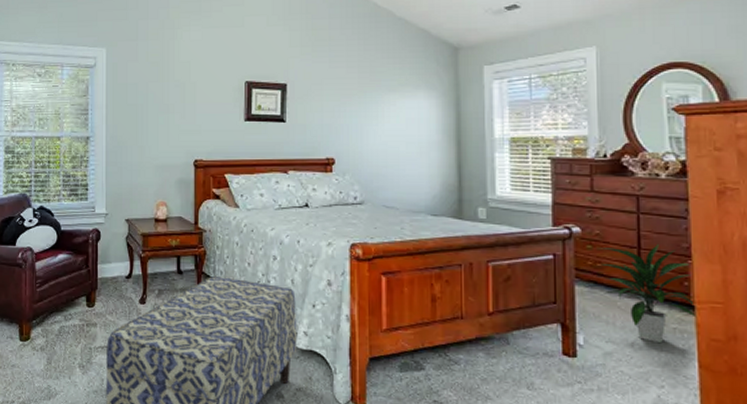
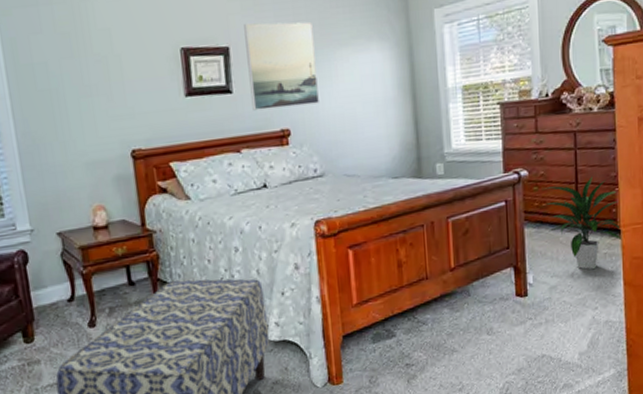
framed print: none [302,65,364,139] -> present [244,22,319,111]

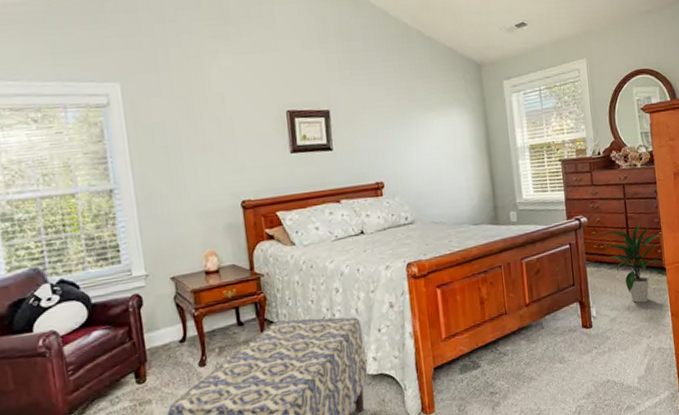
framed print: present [244,22,319,111] -> none [342,89,409,166]

